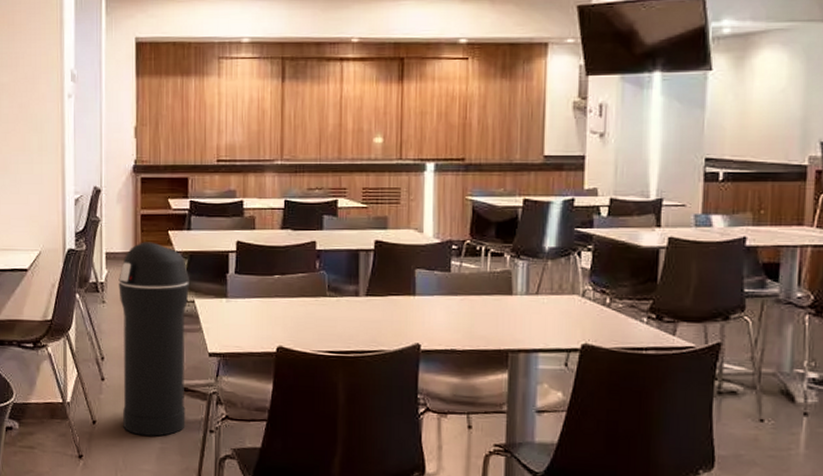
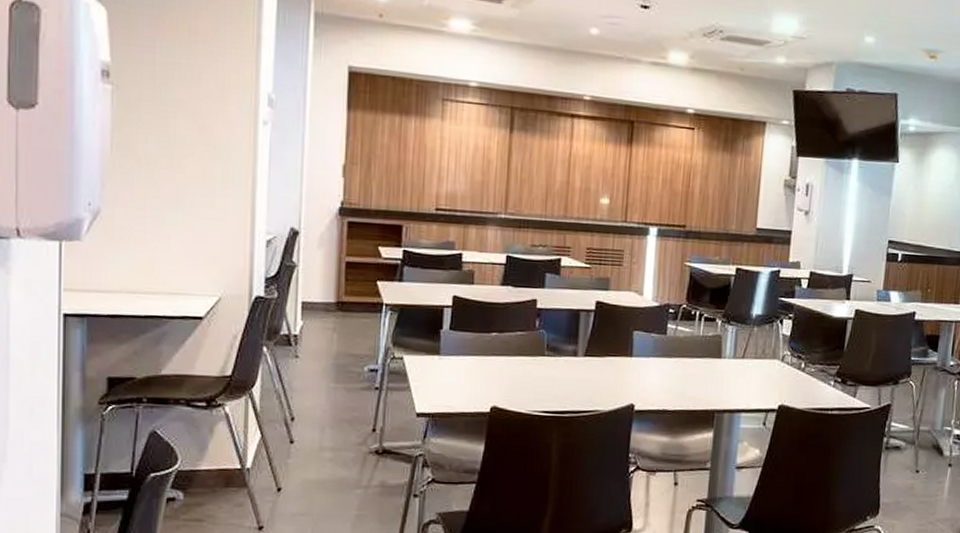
trash can: present [118,242,189,437] -> none [314,292,398,503]

